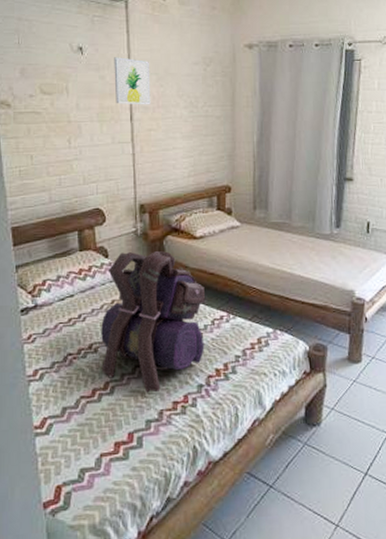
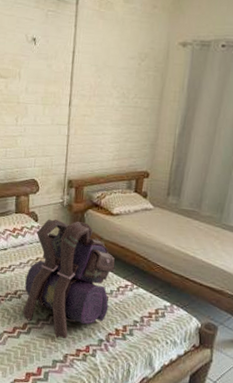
wall art: present [114,57,151,105] -> none [58,48,91,93]

